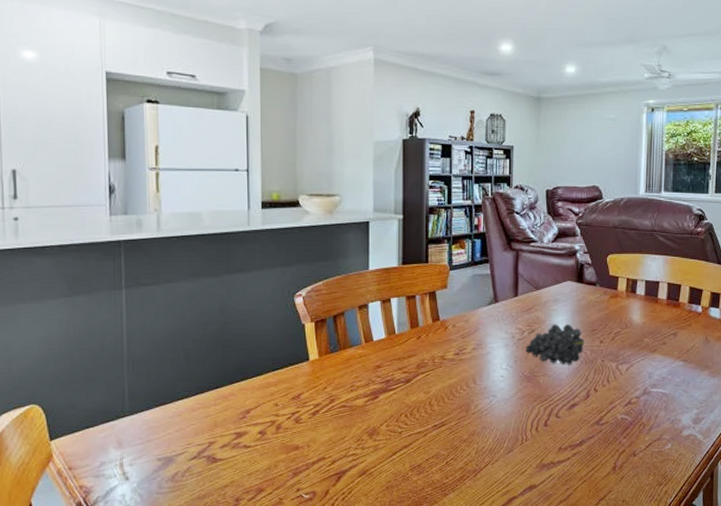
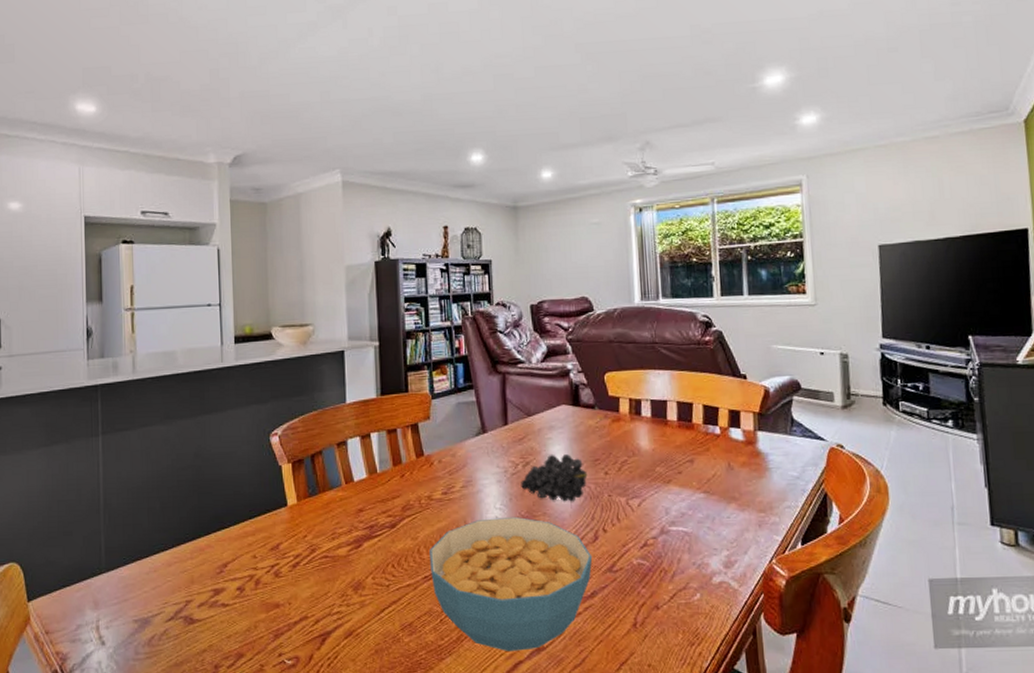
cereal bowl: none [440,376,583,489] -> present [430,516,593,651]

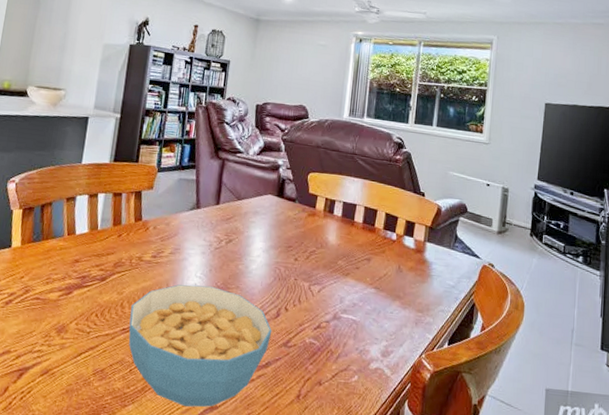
fruit: present [521,454,588,502] -> none [221,235,280,280]

